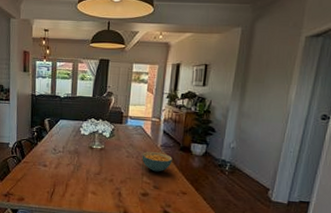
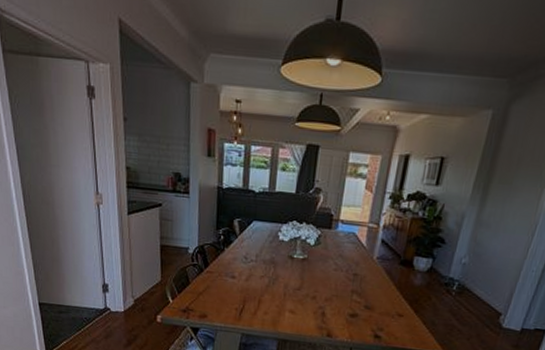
cereal bowl: present [142,151,172,172] -> none [352,264,390,290]

